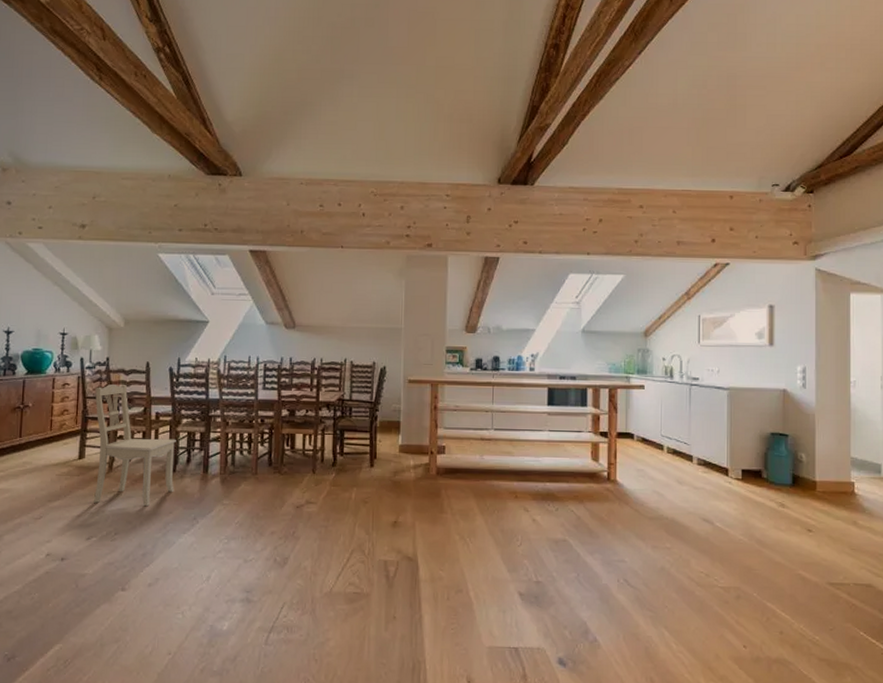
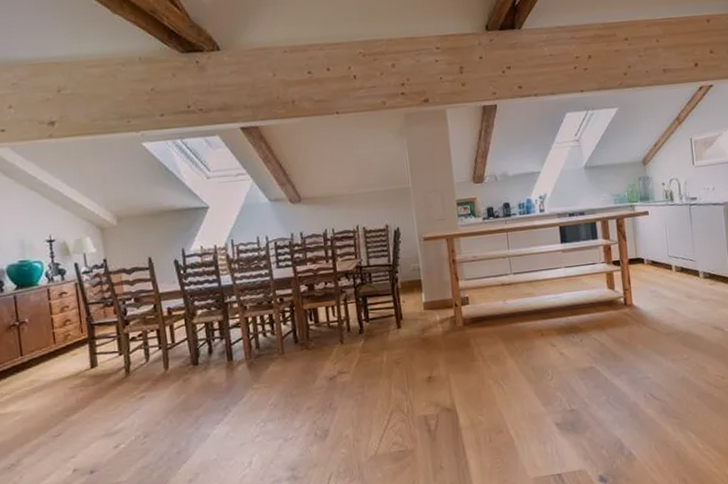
dining chair: present [93,384,176,506] -> none [97,284,200,410]

